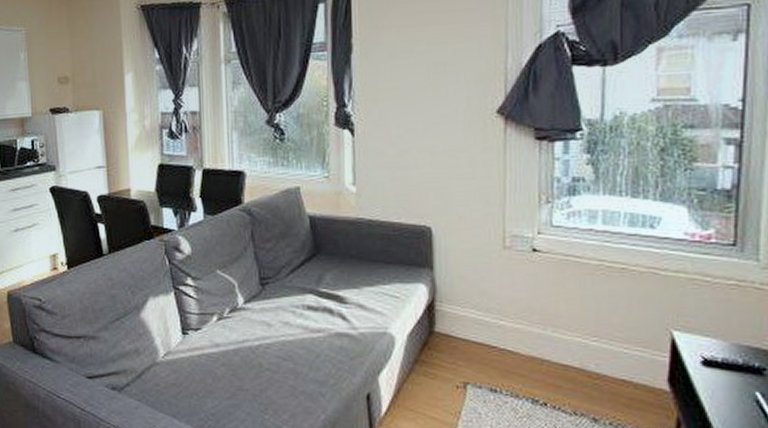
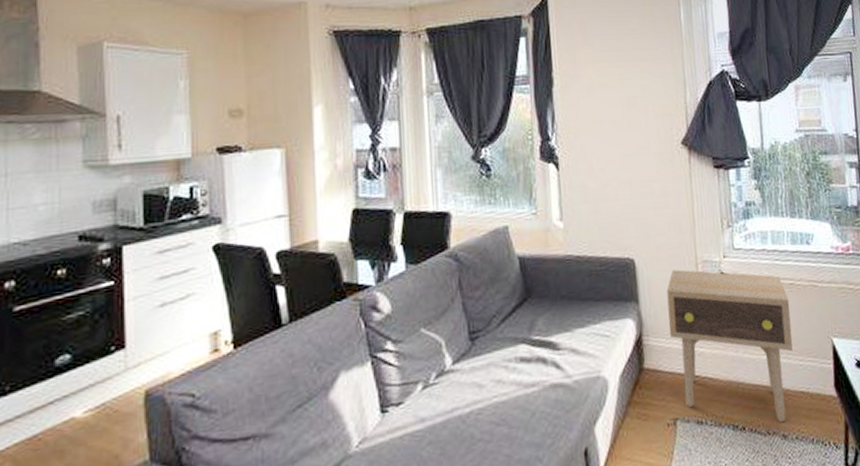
side table: none [465,242,619,407] -> present [666,269,793,423]

